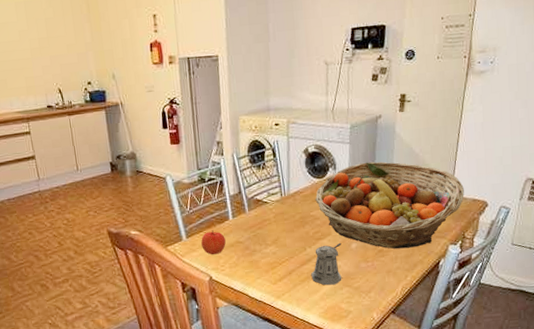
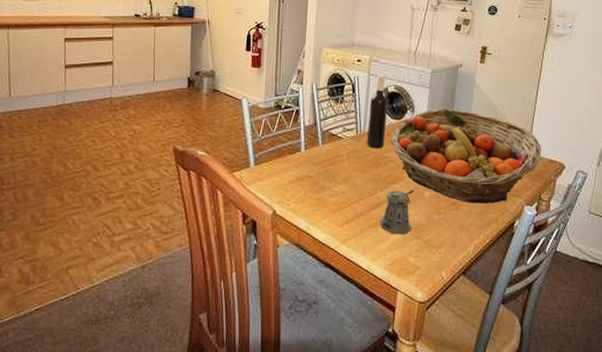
apple: present [201,230,226,255] -> none [269,160,295,187]
wine bottle: none [291,135,310,209] -> present [367,74,388,149]

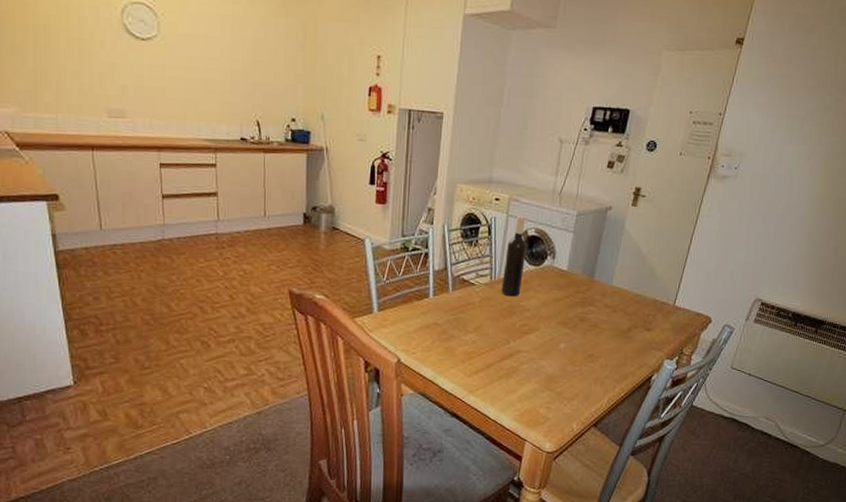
pepper shaker: present [380,190,414,235] -> none [511,341,549,386]
fruit basket: present [390,109,542,204] -> none [527,255,689,357]

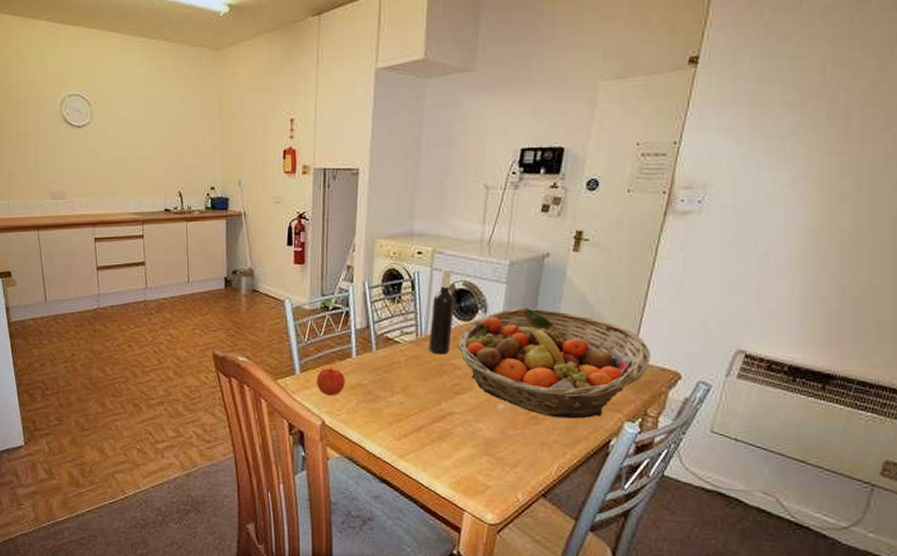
apple: none [394,306,422,335] -> present [317,367,345,396]
fruit basket: none [527,255,689,357] -> present [457,308,650,419]

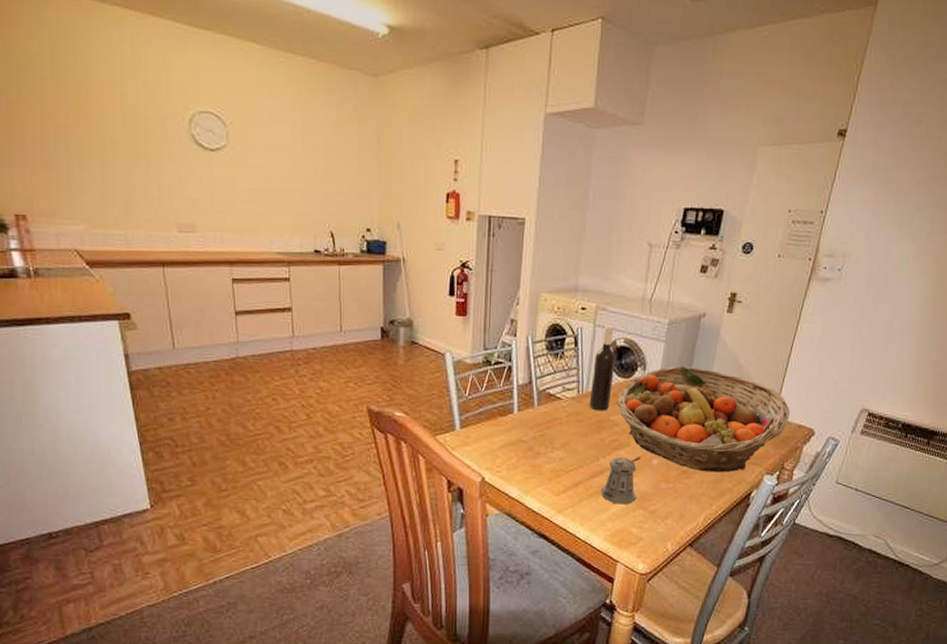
apple: present [317,367,345,396] -> none [477,423,506,452]
pepper shaker: none [444,401,485,451] -> present [601,457,641,505]

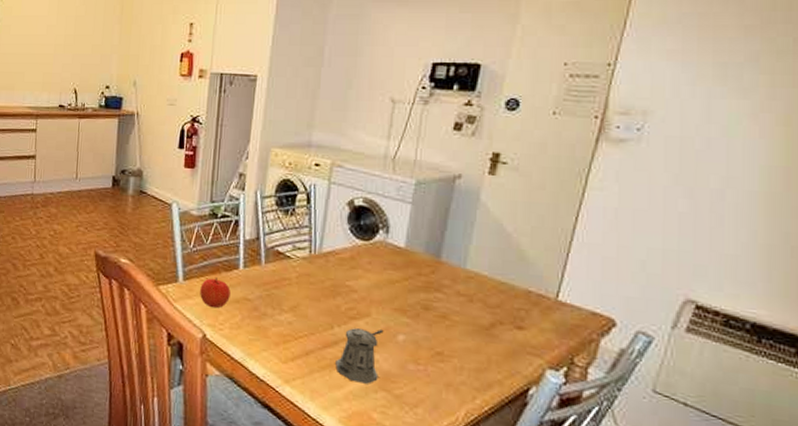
apple: none [477,423,506,452] -> present [200,277,231,308]
wine bottle: present [589,324,616,411] -> none [322,182,354,275]
fruit basket: present [617,366,790,473] -> none [354,231,579,361]

